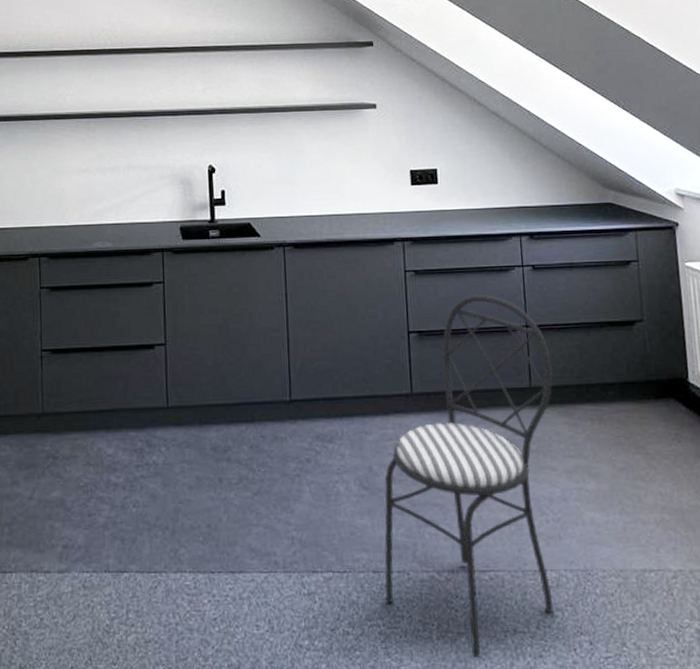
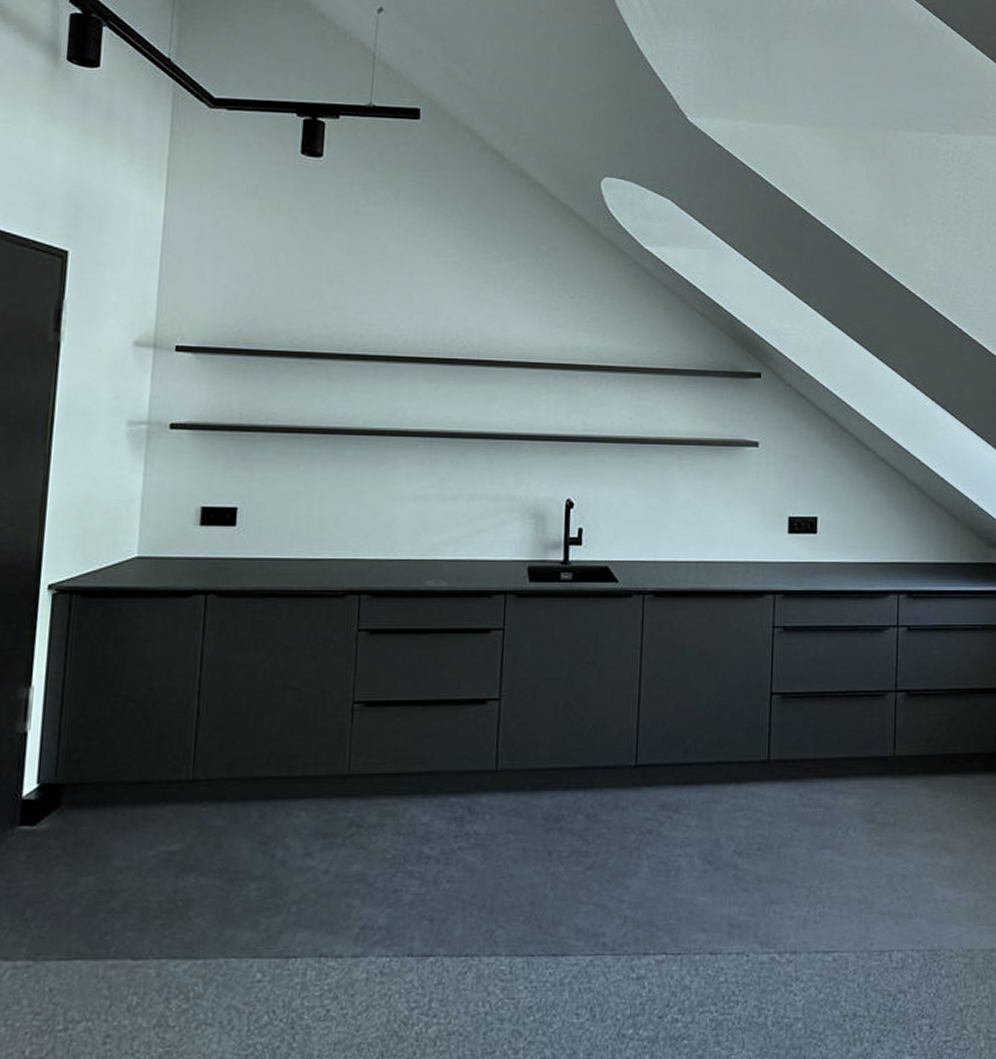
chair: present [384,294,554,658] -> none [721,654,918,1044]

